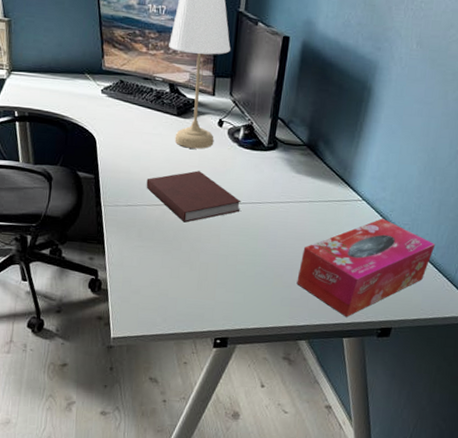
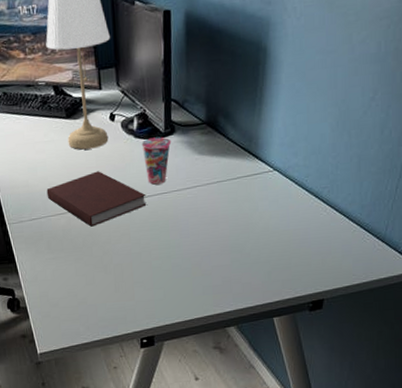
cup: none [244,149,273,194] -> present [141,136,172,185]
tissue box: present [297,219,436,318] -> none [216,186,360,296]

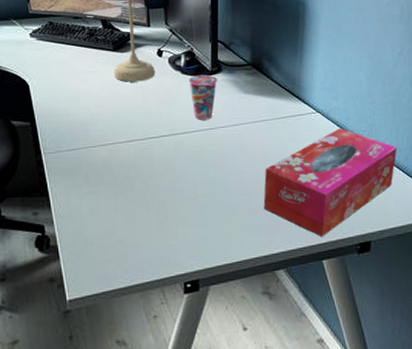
notebook: present [46,171,147,227] -> none [88,104,193,160]
tissue box: none [216,186,360,296] -> present [263,128,398,237]

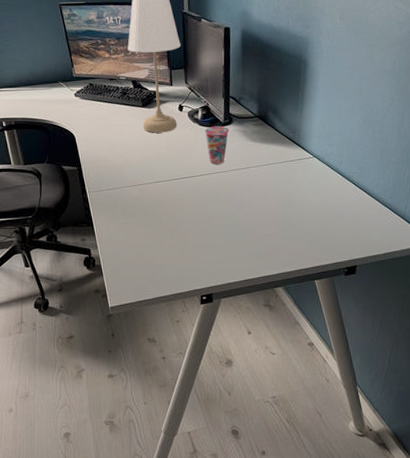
tissue box: present [263,128,398,237] -> none [266,171,384,262]

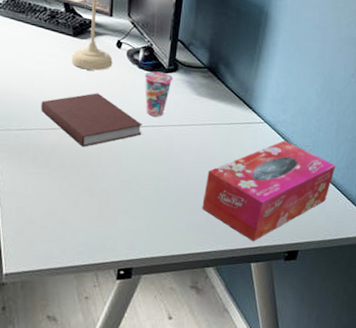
notebook: none [123,151,208,197] -> present [40,93,143,147]
tissue box: none [266,171,384,262] -> present [202,141,336,242]

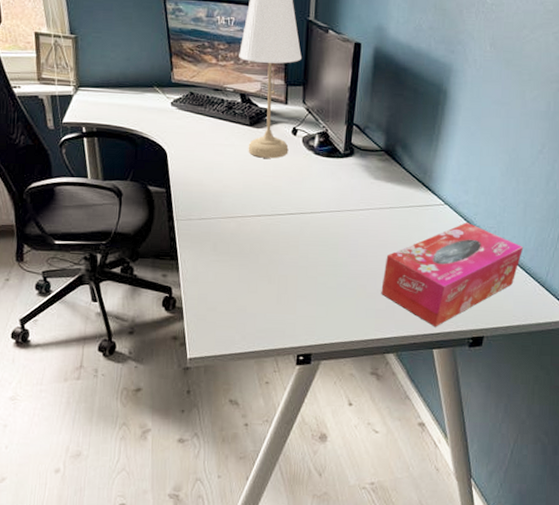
notebook: present [40,93,143,147] -> none [220,180,319,234]
cup: present [144,71,174,117] -> none [320,156,350,202]

